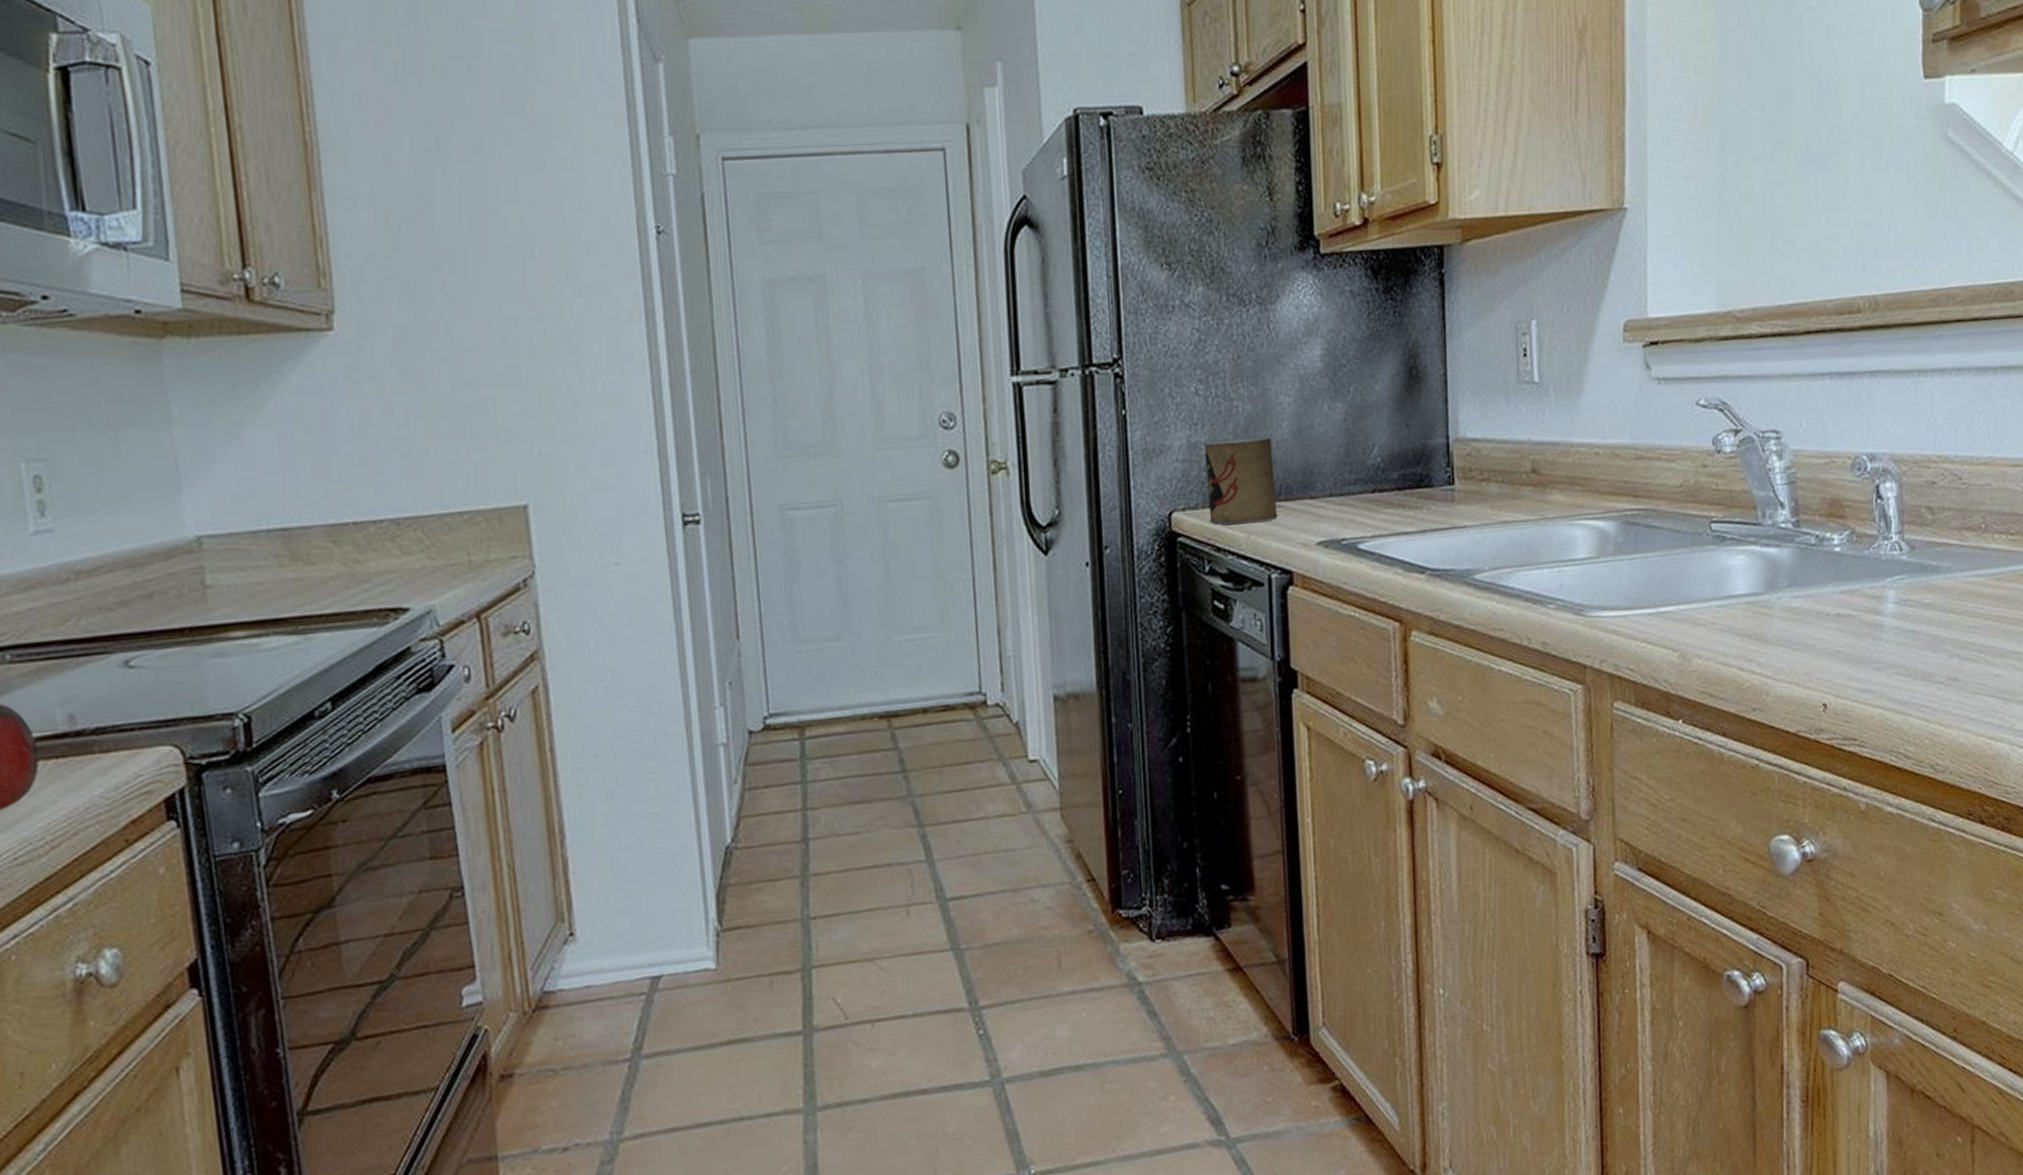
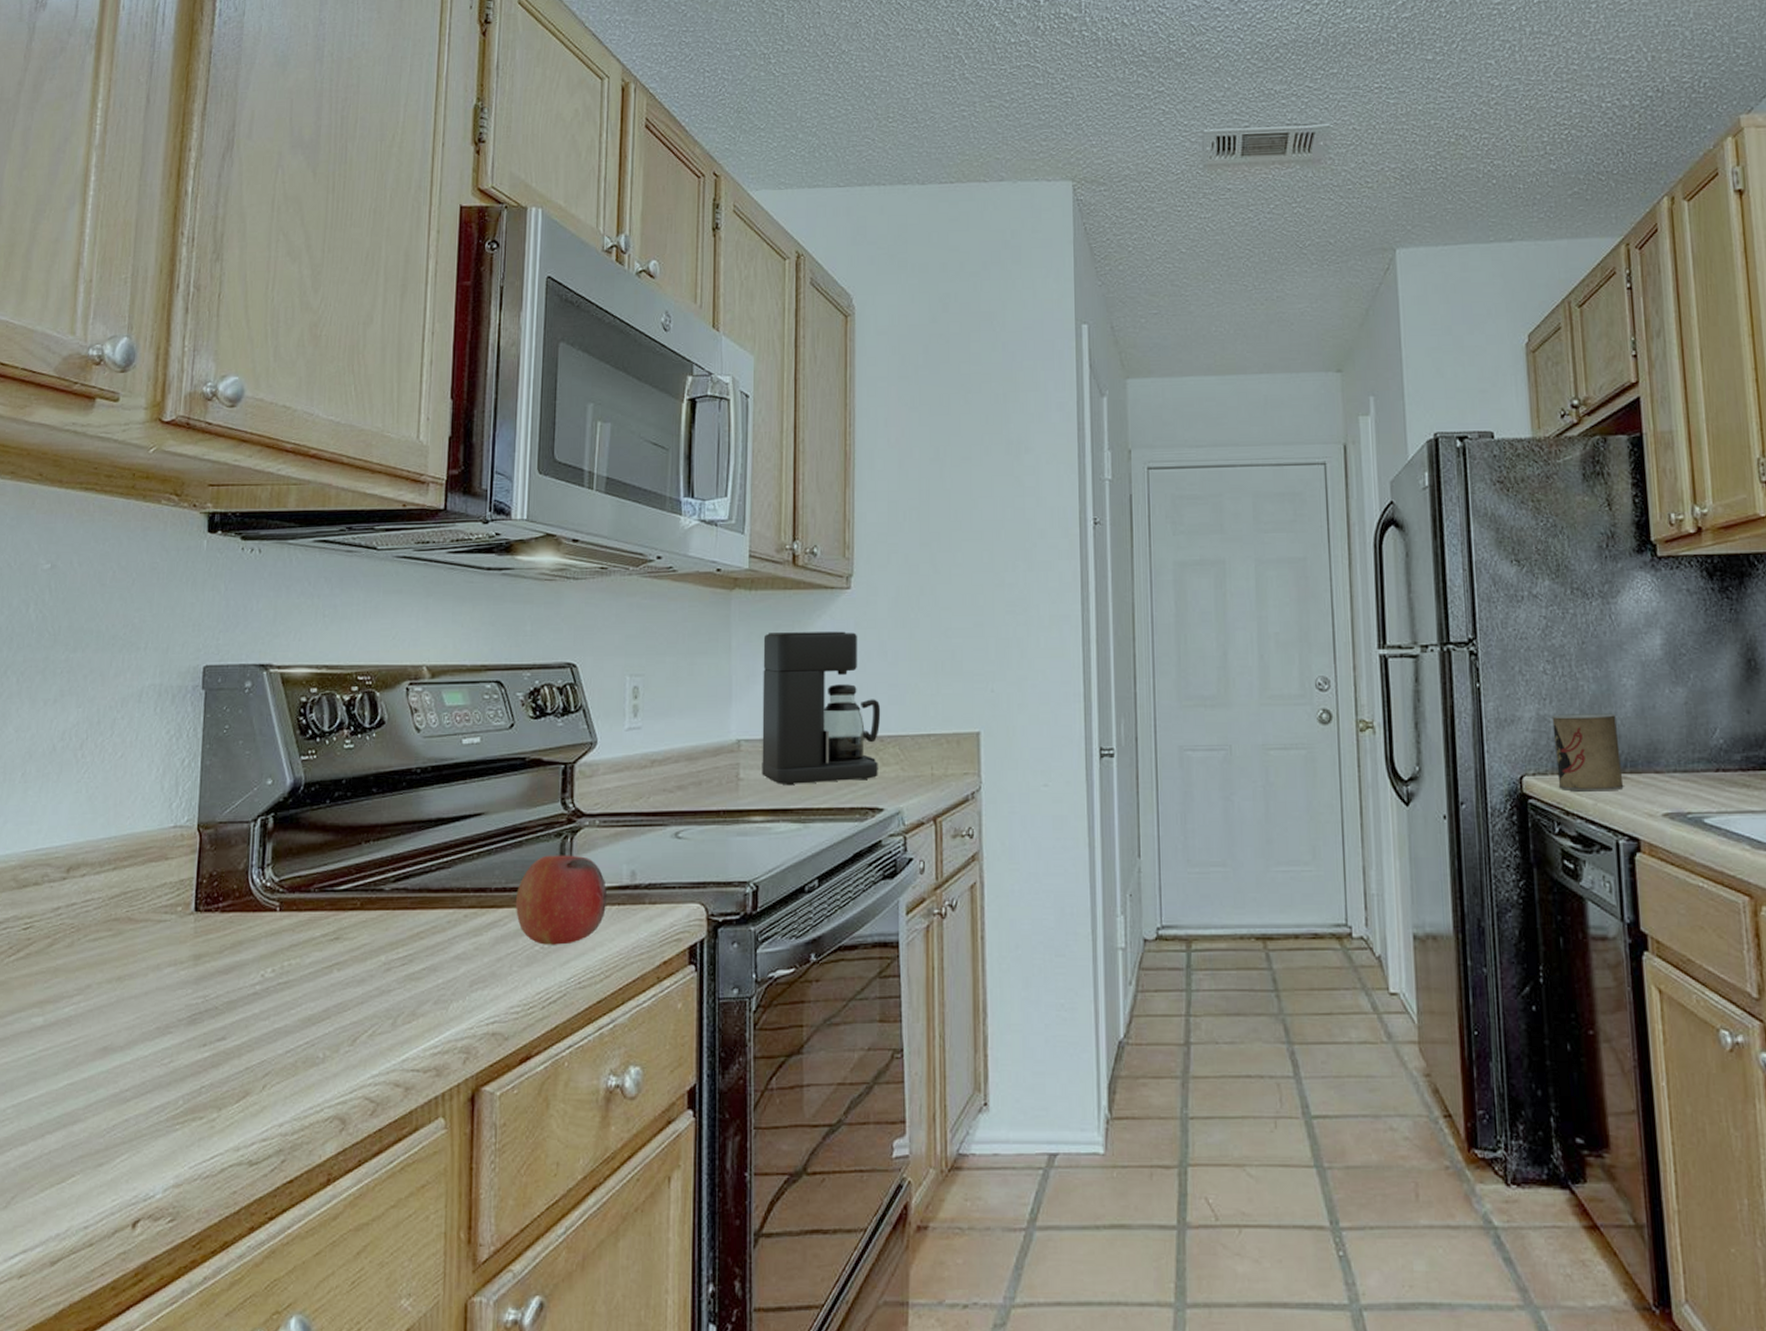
coffee maker: none [216,387,398,590] -> present [762,631,881,786]

